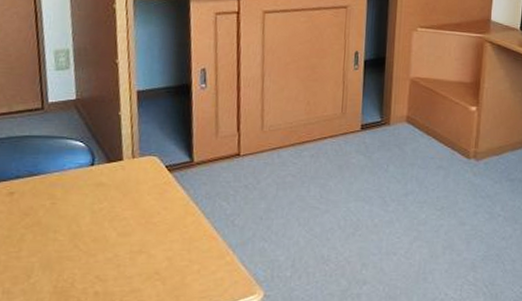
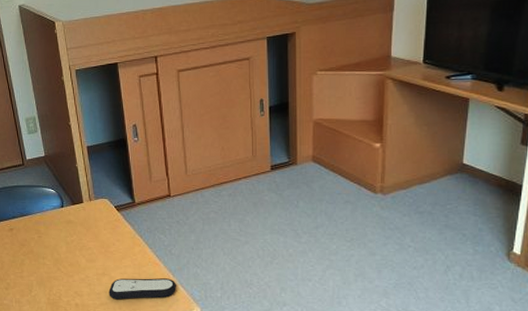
remote control: none [144,256,236,284] -> present [109,278,176,300]

